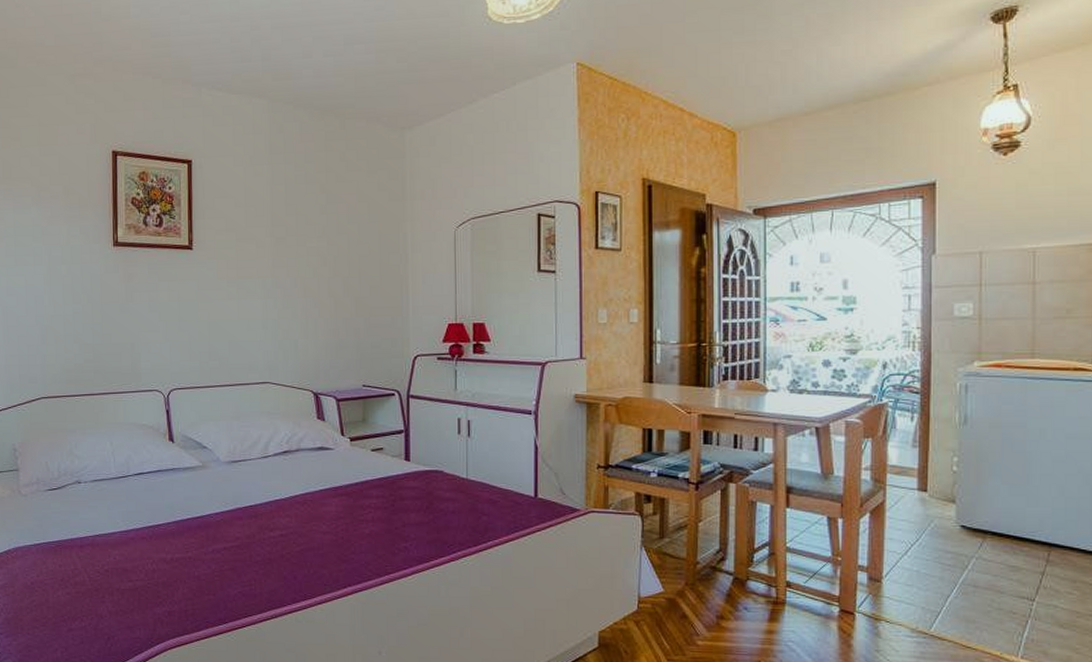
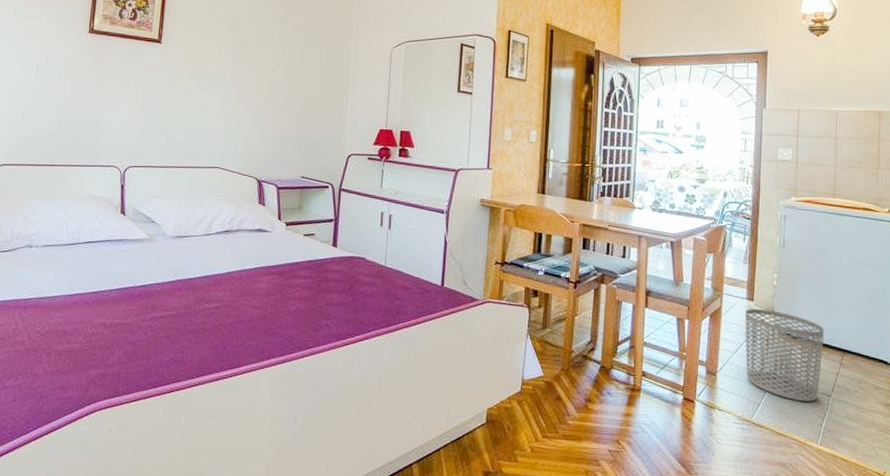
waste bin: none [917,500,1023,607] -> present [745,308,824,402]

